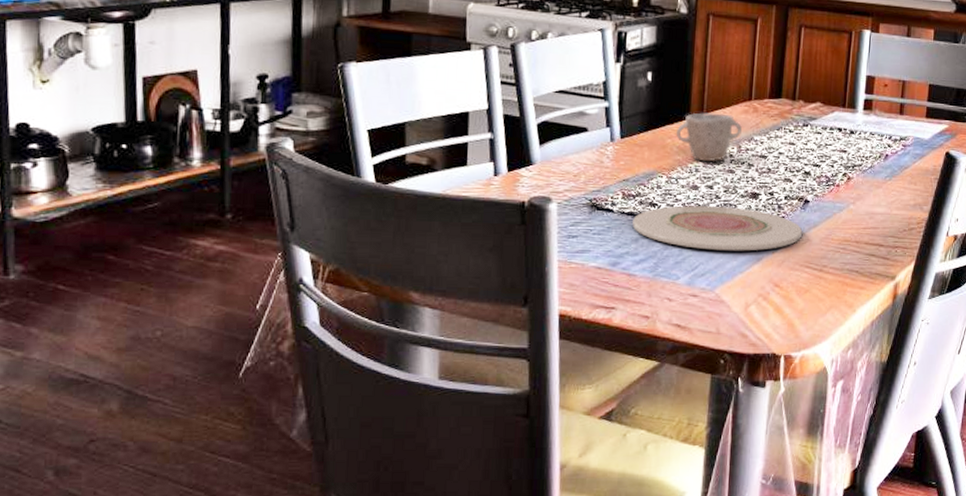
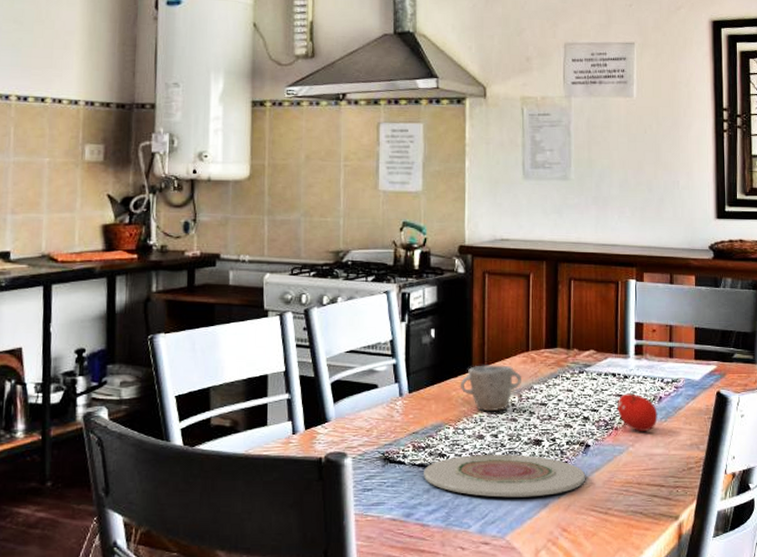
fruit: none [841,148,882,189] -> present [618,392,658,431]

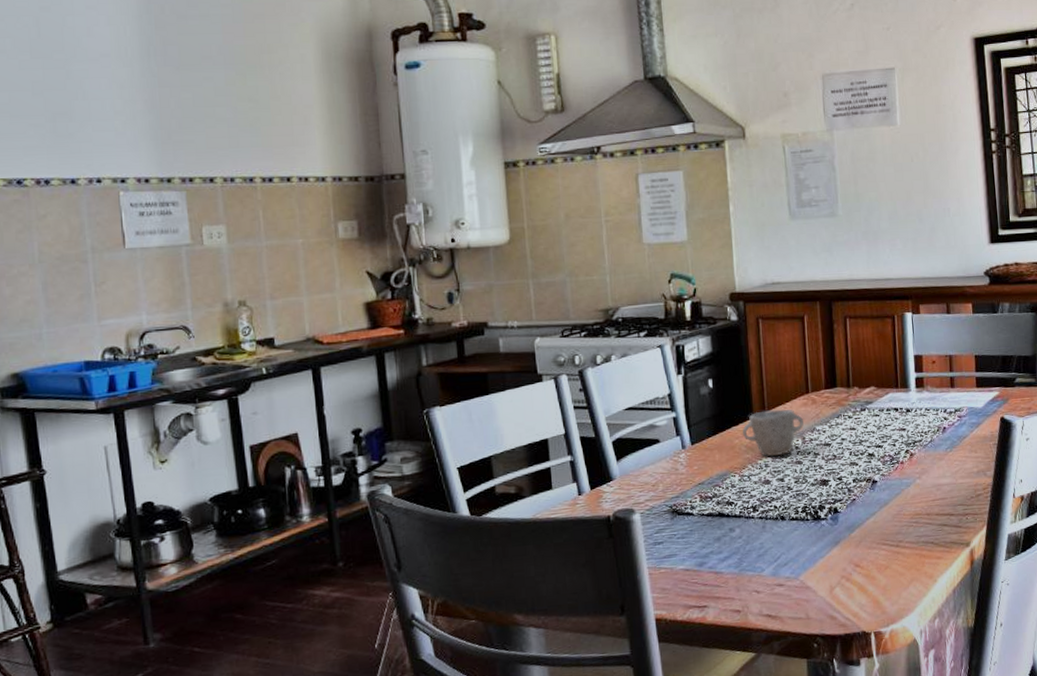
plate: present [424,454,585,498] -> none [713,496,874,540]
fruit: present [618,392,658,431] -> none [901,425,943,463]

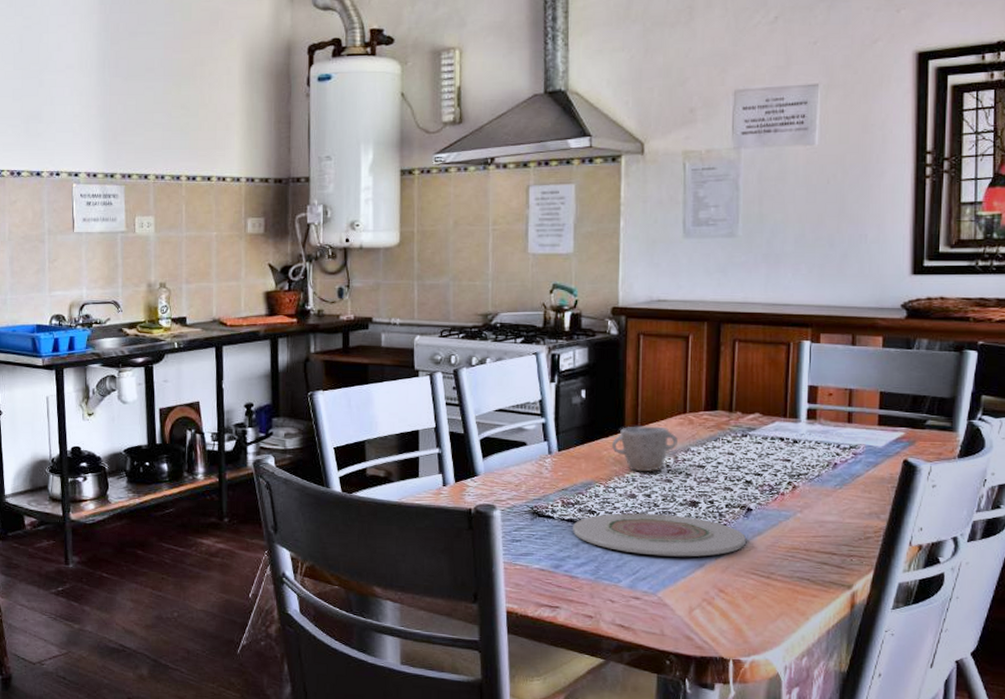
plate: none [713,496,874,540] -> present [573,513,746,557]

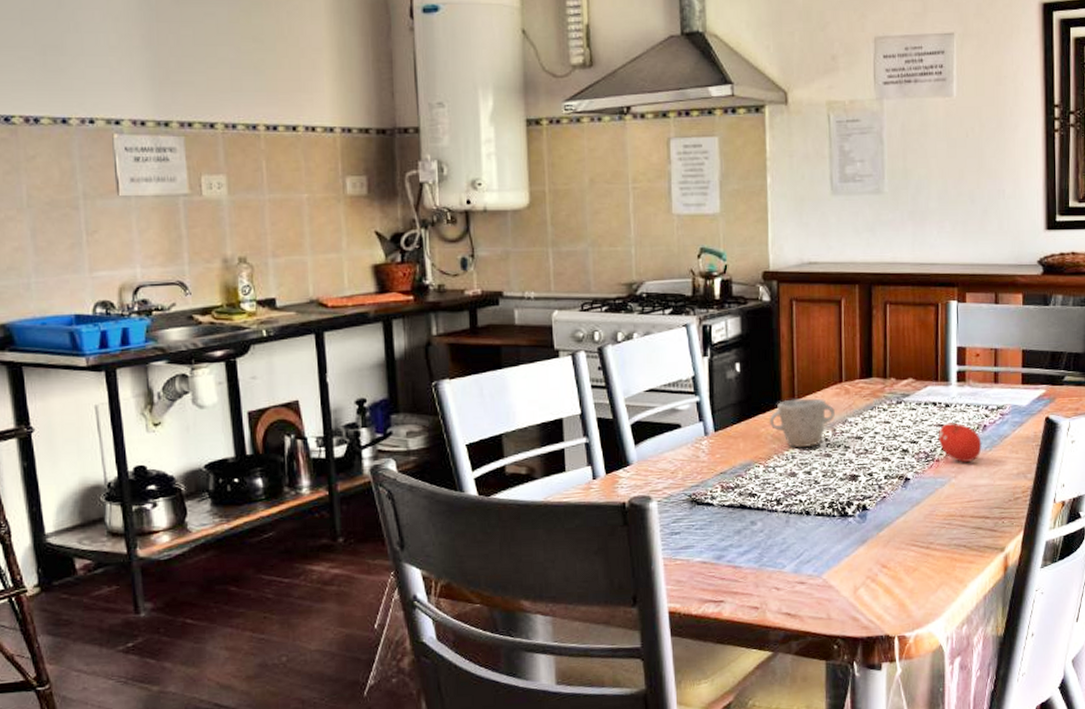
plate: present [573,513,746,557] -> none [734,491,905,536]
fruit: none [785,457,831,498] -> present [939,421,982,462]

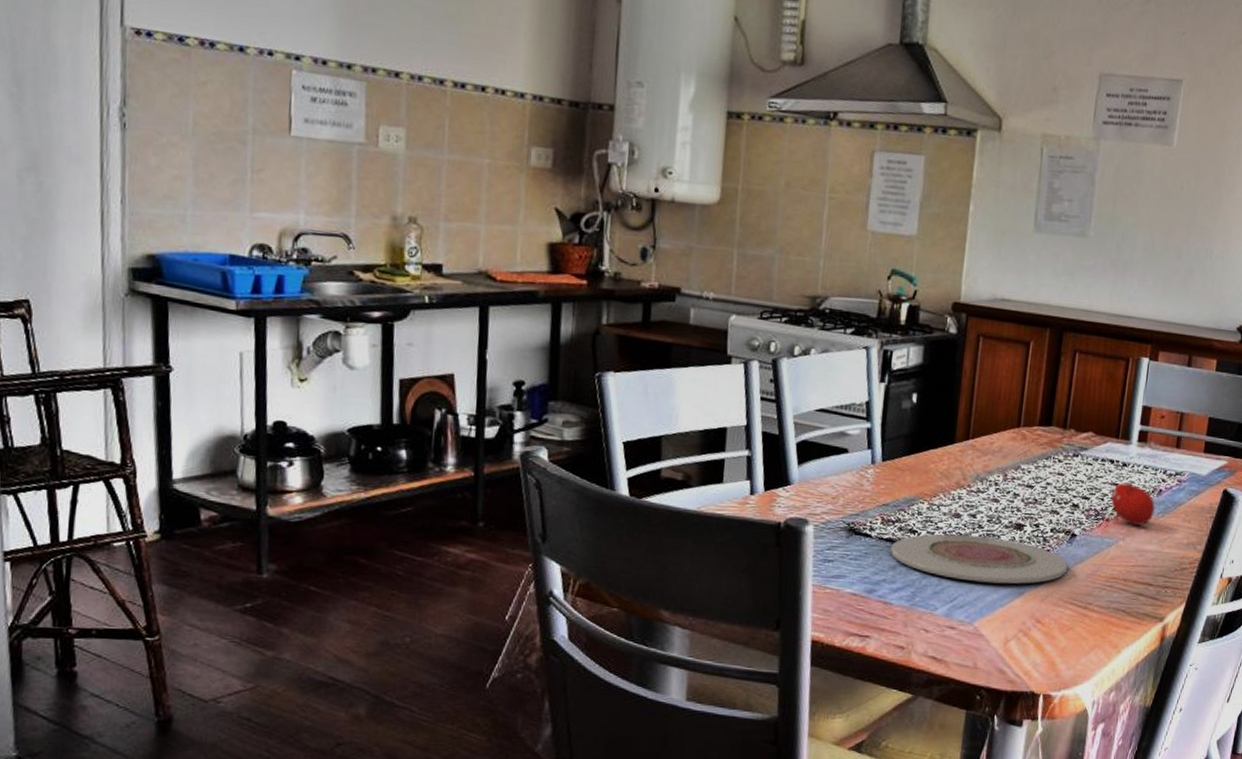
plate: none [734,491,905,536] -> present [891,533,1068,585]
mug: present [769,397,835,448] -> none [939,437,1009,490]

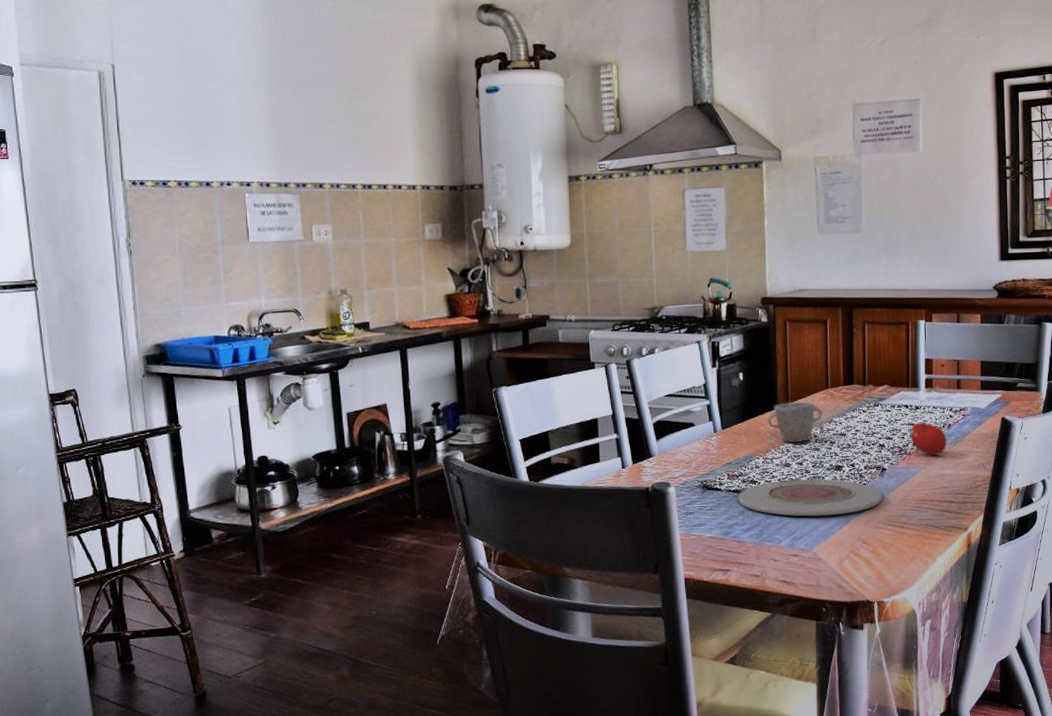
mug: none [939,437,1009,490] -> present [767,401,822,443]

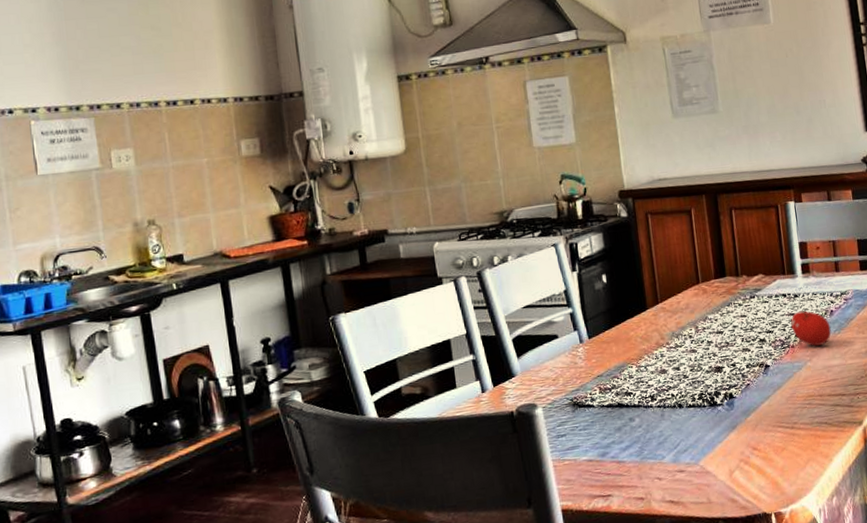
plate: present [738,479,882,517] -> none [613,382,769,428]
mug: present [767,401,822,443] -> none [637,300,696,347]

